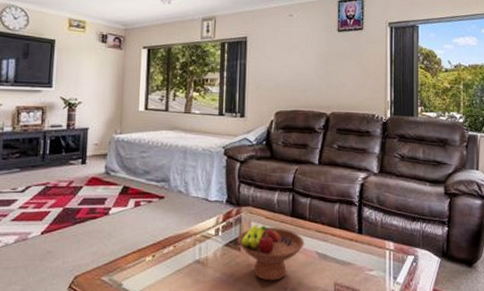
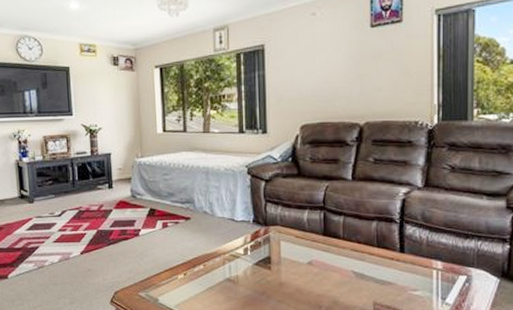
fruit bowl: present [237,224,304,281] -> none [267,243,339,299]

